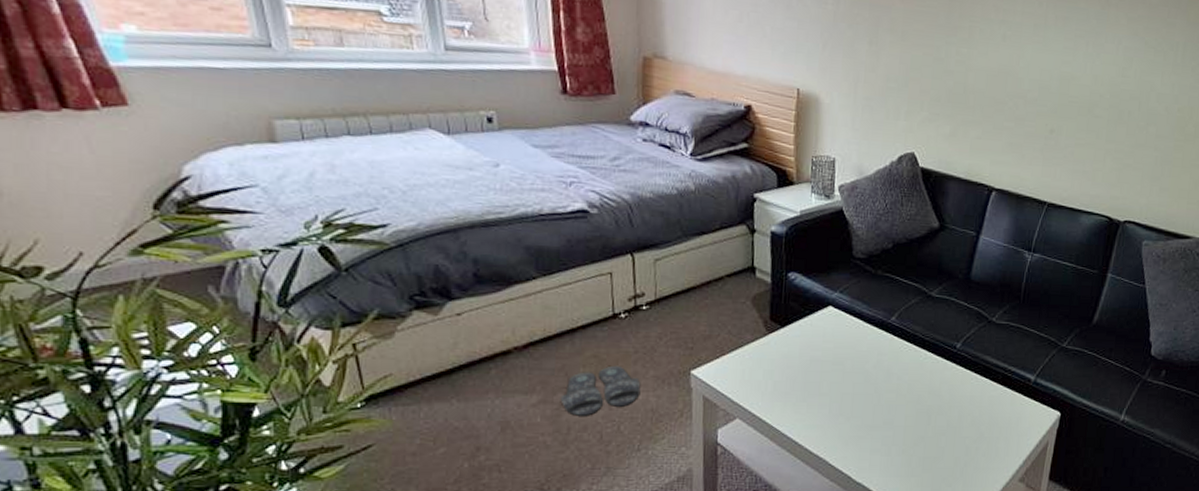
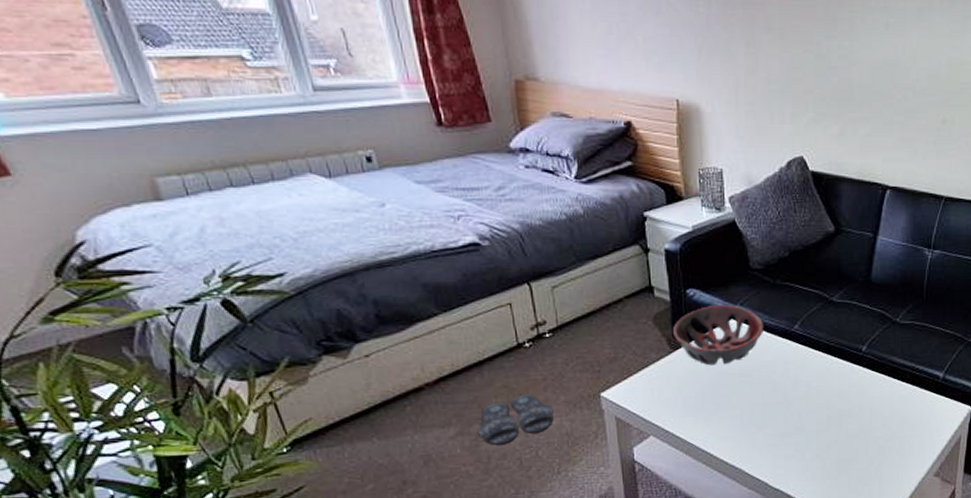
decorative bowl: none [769,291,862,352] -> present [672,305,765,366]

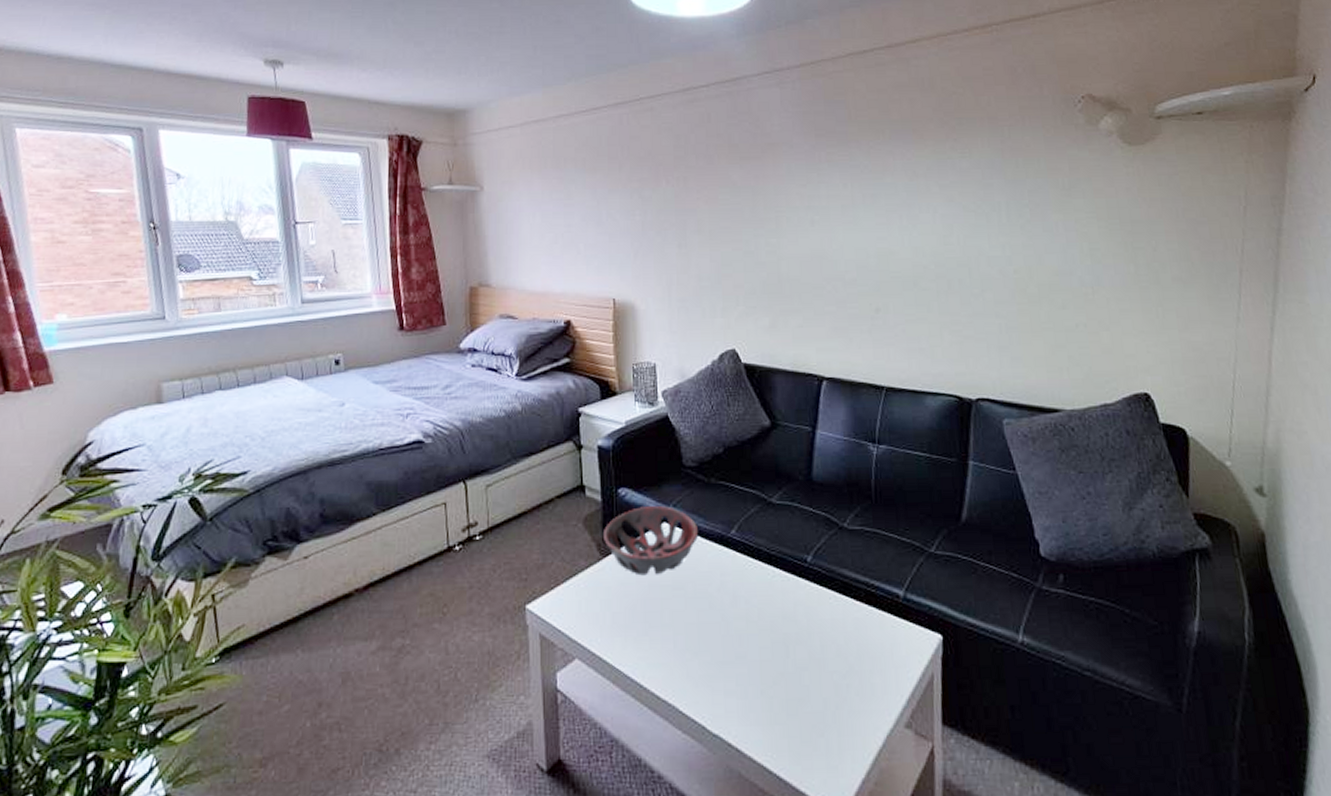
slippers: present [476,393,554,445] -> none [398,603,477,663]

